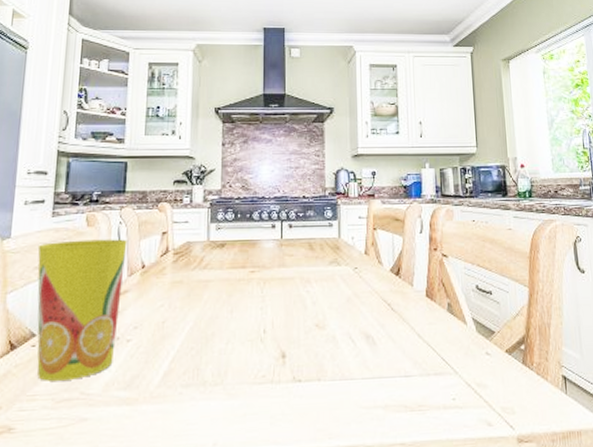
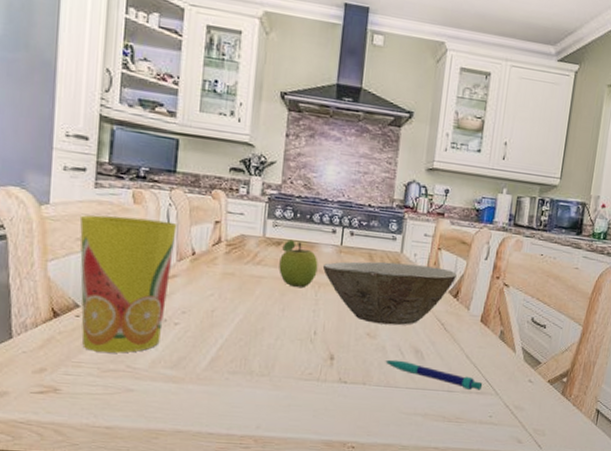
fruit: none [224,240,261,287] -> present [279,240,318,289]
bowl: none [266,247,395,313] -> present [322,261,457,326]
pen: none [337,349,440,373] -> present [385,359,483,391]

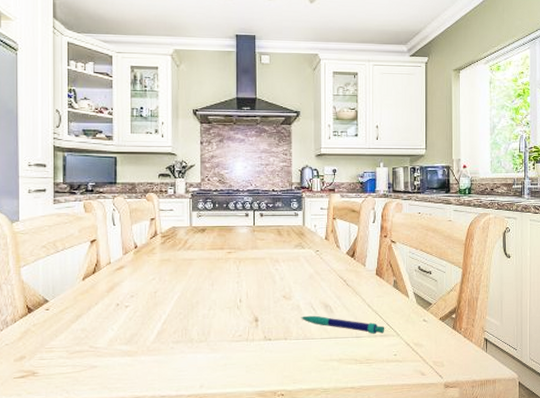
cup: present [79,215,177,353] -> none [43,223,121,337]
fruit: present [279,240,318,289] -> none [205,226,237,265]
bowl: present [322,261,457,326] -> none [240,234,351,287]

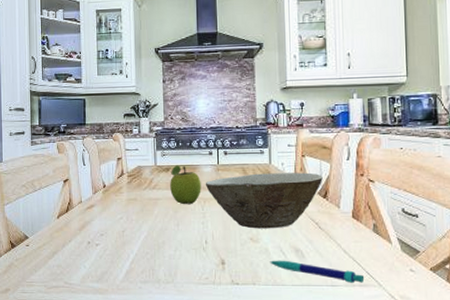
fruit: none [205,226,237,265] -> present [170,165,201,205]
bowl: none [240,234,351,287] -> present [205,172,323,229]

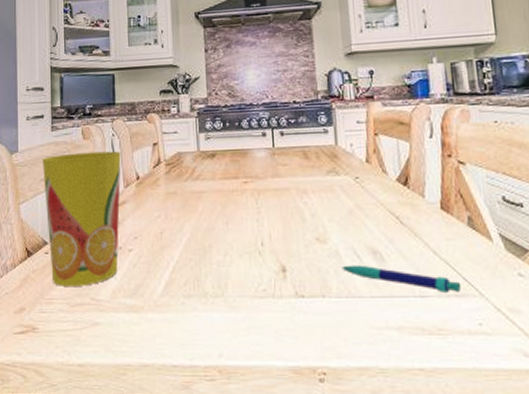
cup: none [23,163,90,272] -> present [42,151,121,286]
fruit: present [170,165,201,205] -> none [216,150,254,198]
bowl: present [205,172,323,229] -> none [258,154,402,226]

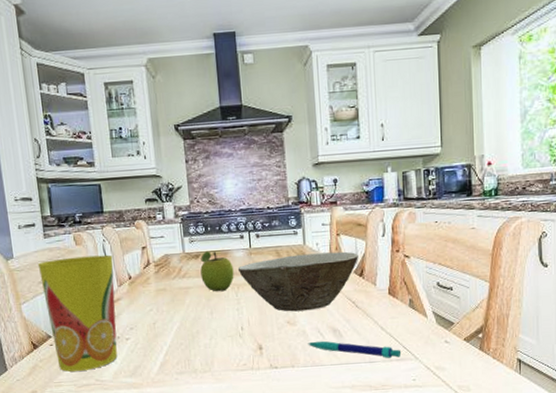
fruit: none [216,150,254,198] -> present [200,251,234,292]
bowl: none [258,154,402,226] -> present [237,251,359,312]

